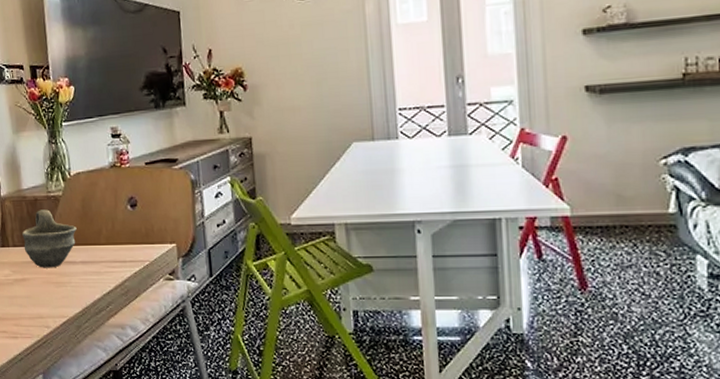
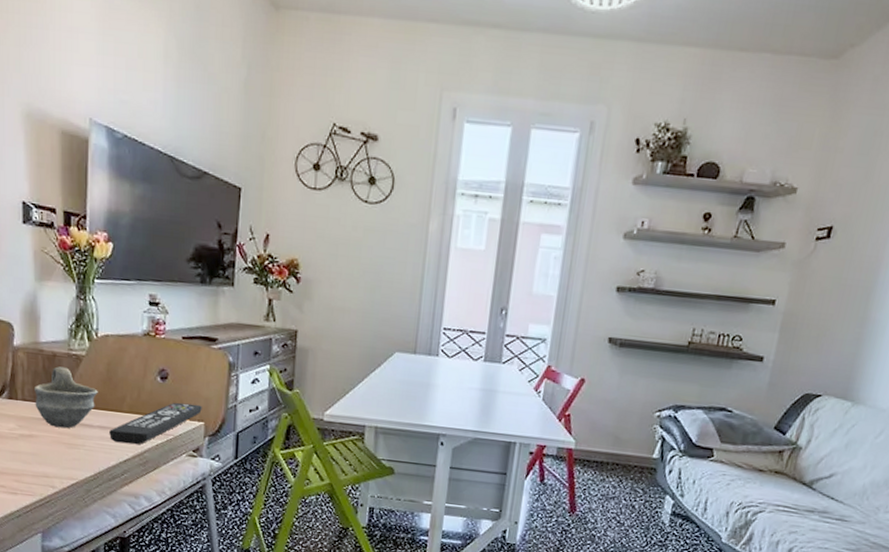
remote control: none [91,227,172,275] -> present [109,402,202,445]

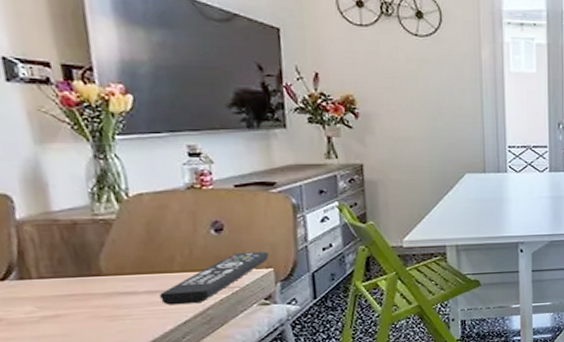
cup: present [35,366,98,429] -> none [53,235,139,302]

